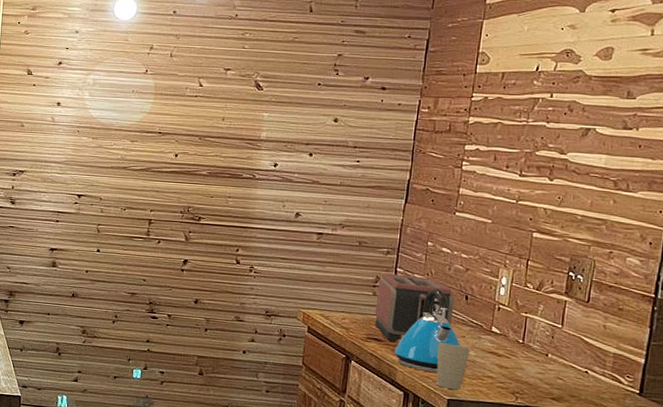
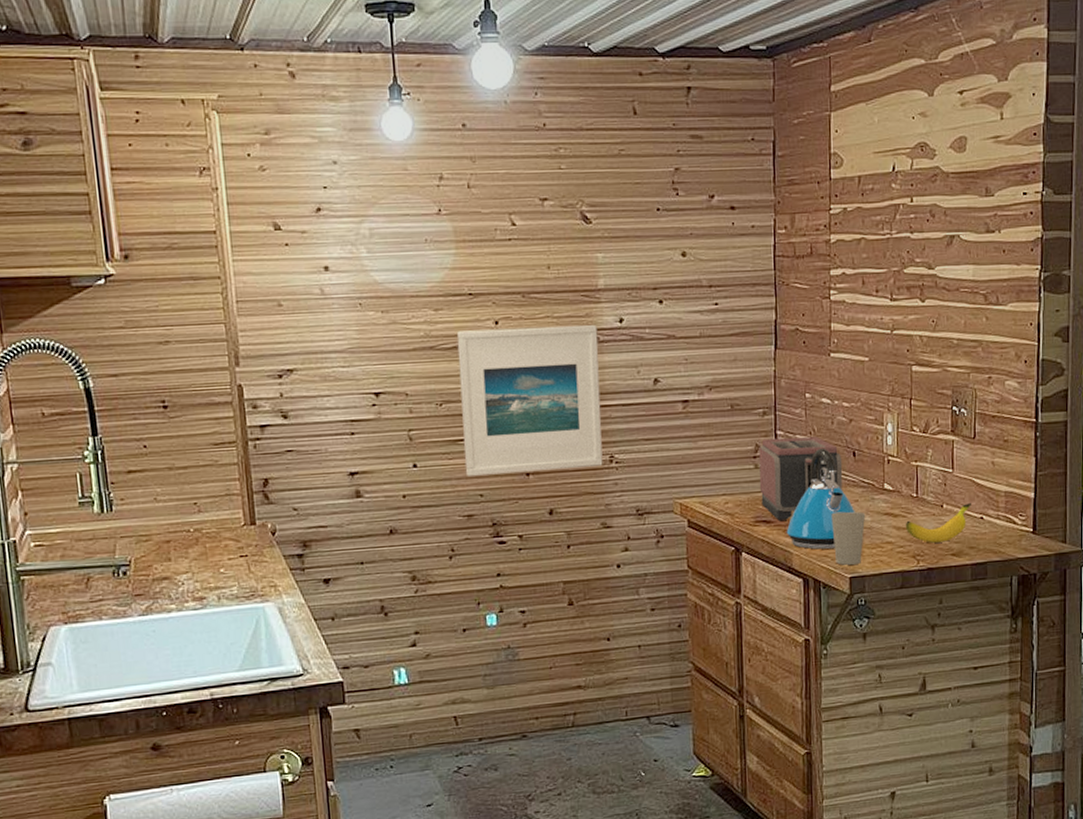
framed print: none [135,158,255,273] -> present [456,325,603,476]
banana: none [507,357,577,386] -> present [905,503,971,543]

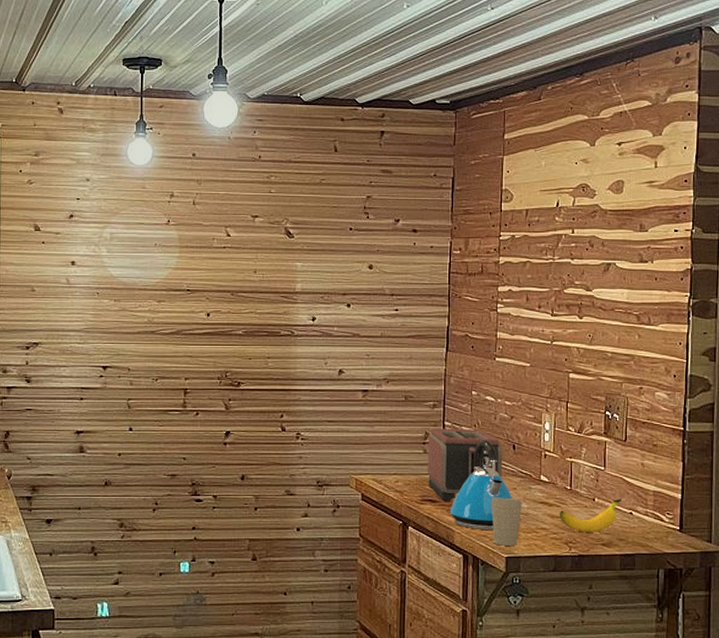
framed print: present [456,325,603,476] -> none [172,320,293,442]

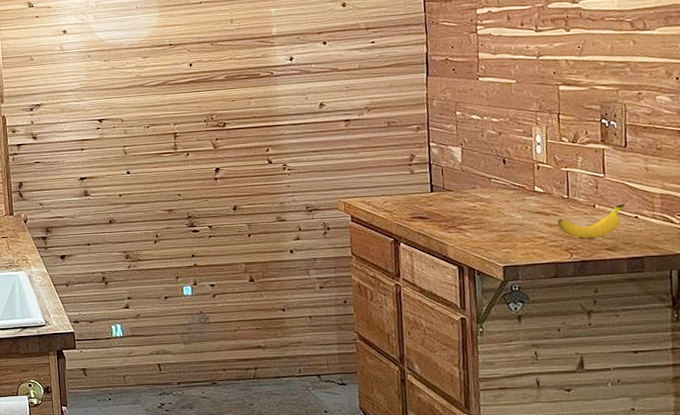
toaster: present [427,428,503,501] -> none [414,147,494,217]
kettle: present [449,439,513,531] -> none [441,156,507,242]
cup: present [491,497,523,546] -> none [483,210,517,256]

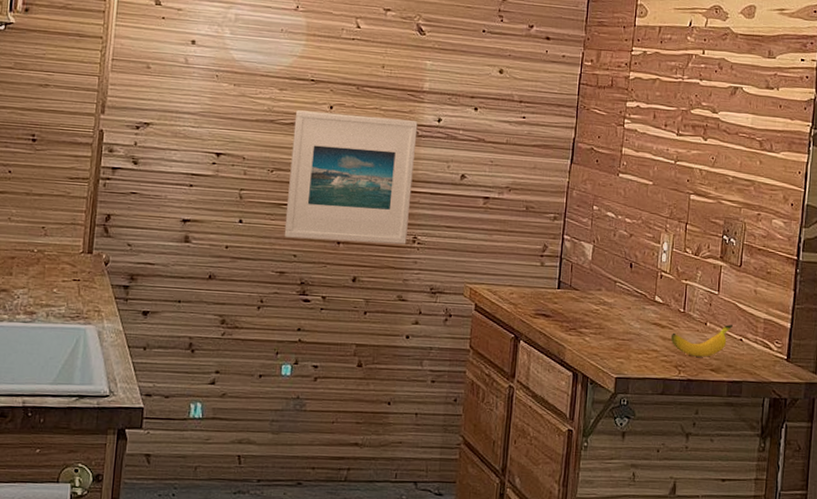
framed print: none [160,63,278,180] -> present [284,110,418,244]

